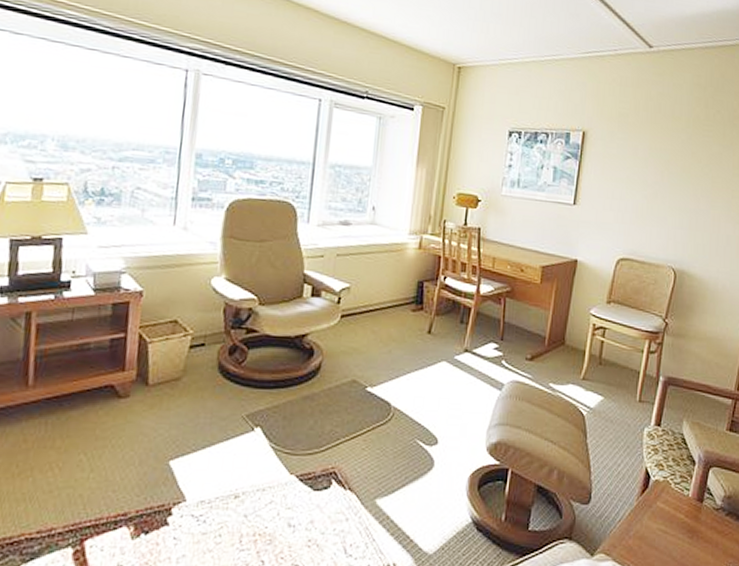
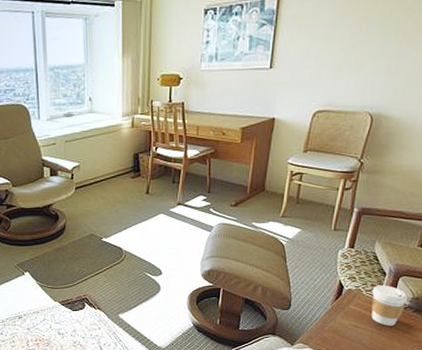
coffee cup: none [681,476,718,533] -> present [371,284,407,326]

